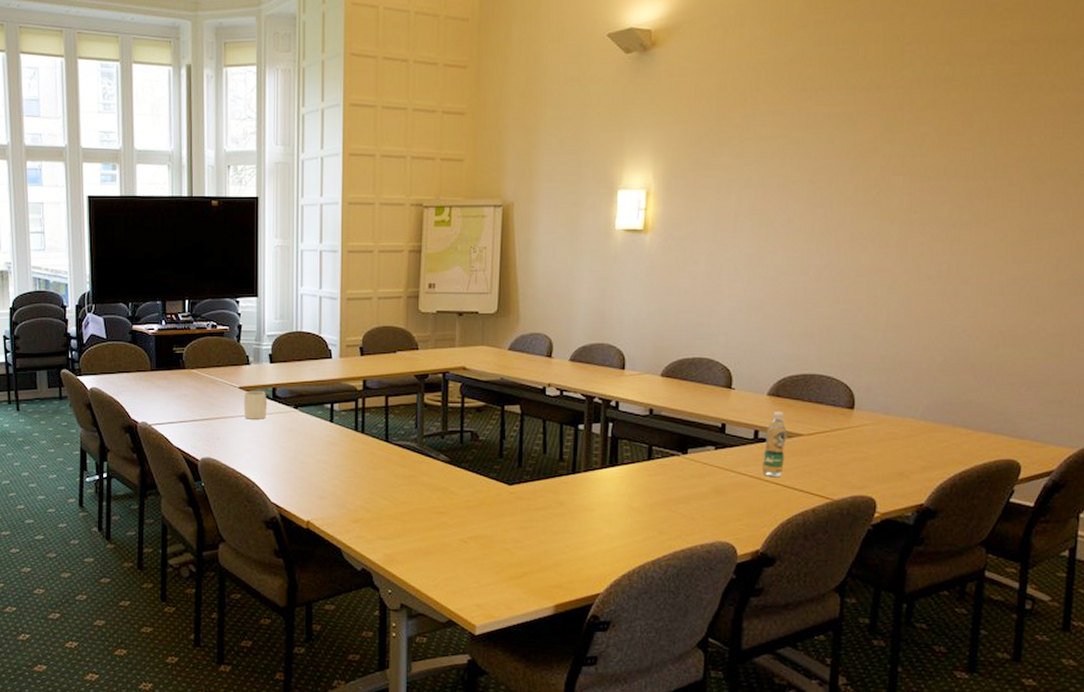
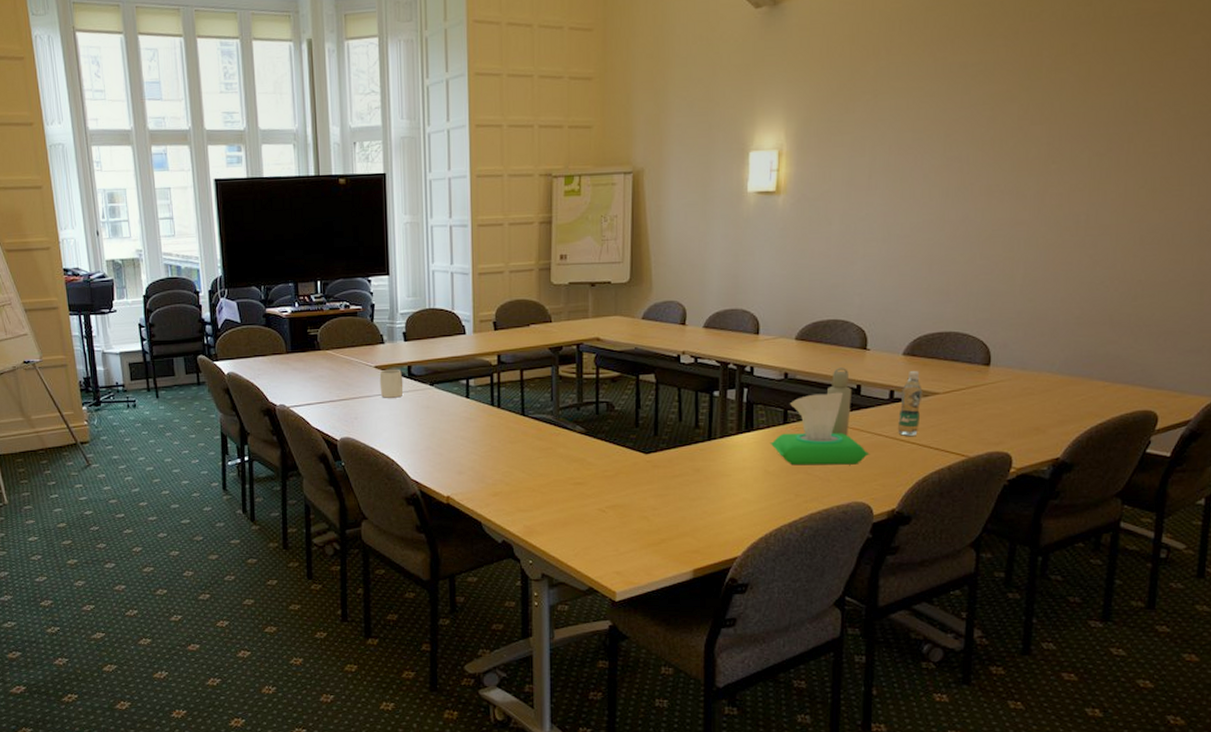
wet wipes pack: none [634,430,734,504] -> present [770,392,870,465]
bottle: none [692,406,717,474] -> present [827,368,852,436]

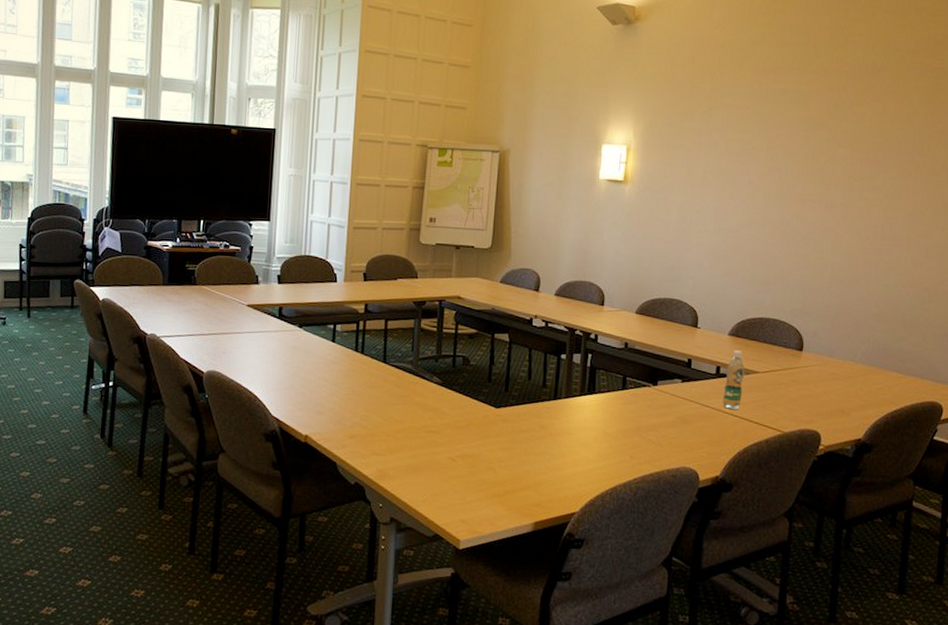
mug: present [379,369,404,398] -> none [250,308,274,336]
wet wipes pack: present [770,392,870,465] -> none [609,364,698,432]
bottle: present [827,368,852,436] -> none [662,342,684,405]

